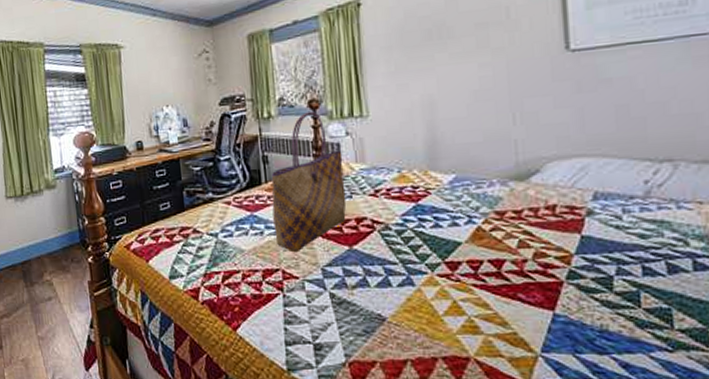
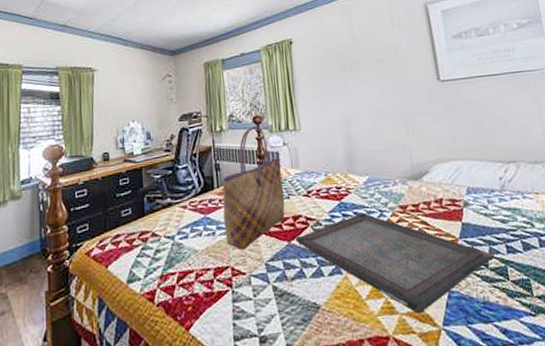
serving tray: none [358,218,624,337] -> present [295,212,495,314]

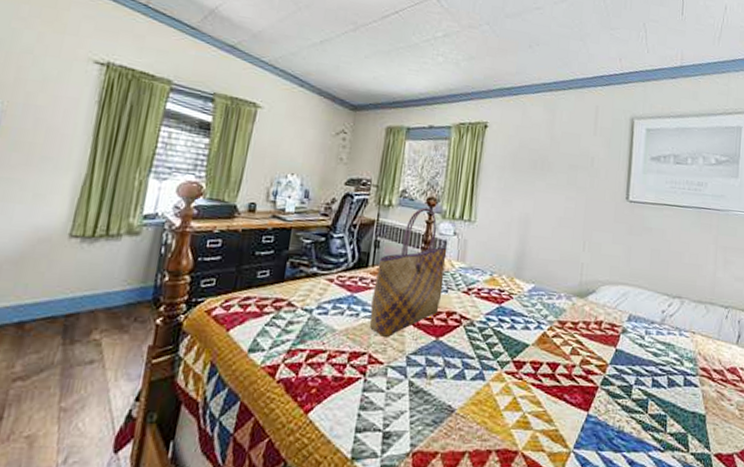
serving tray: present [295,212,495,314] -> none [444,320,639,433]

